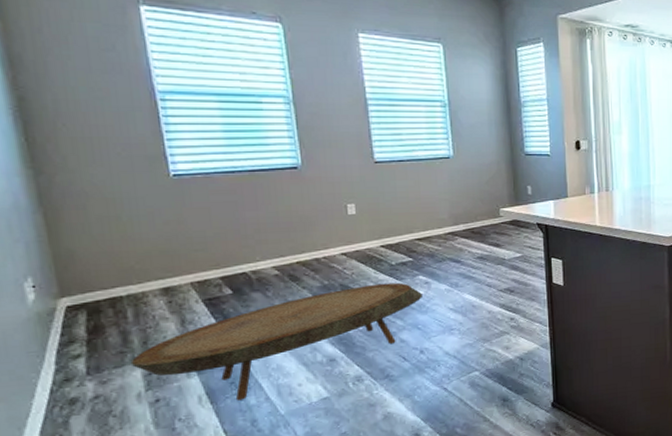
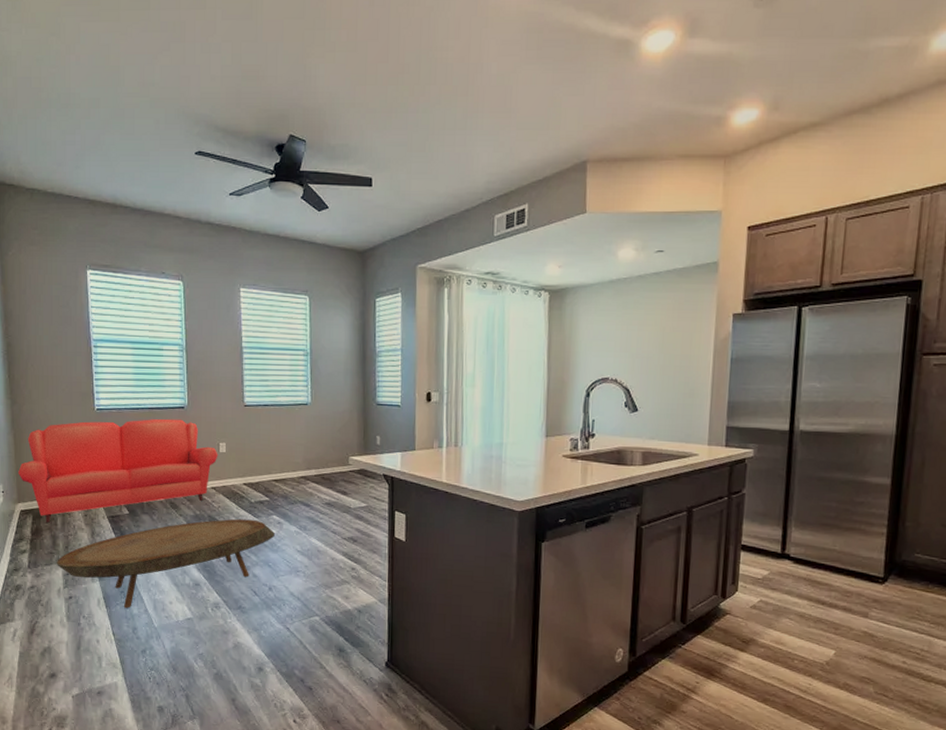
sofa: none [56,181,347,317] -> present [18,418,218,523]

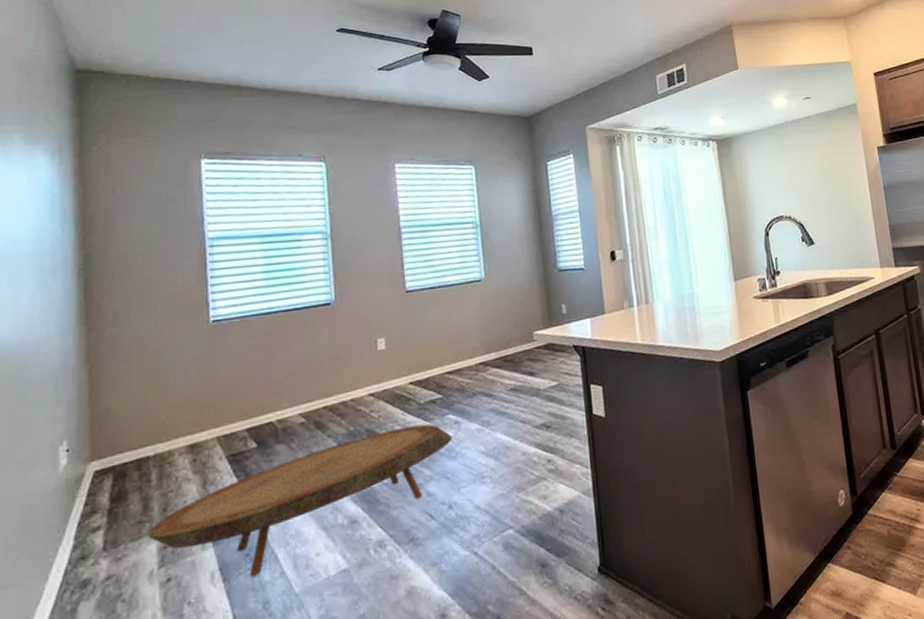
sofa: present [18,418,218,523] -> none [93,318,376,481]

